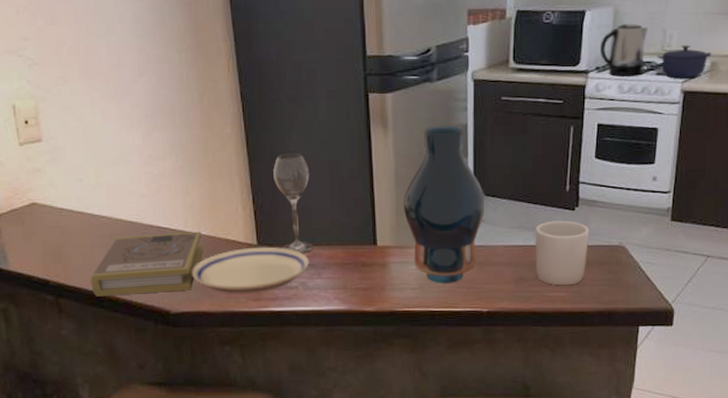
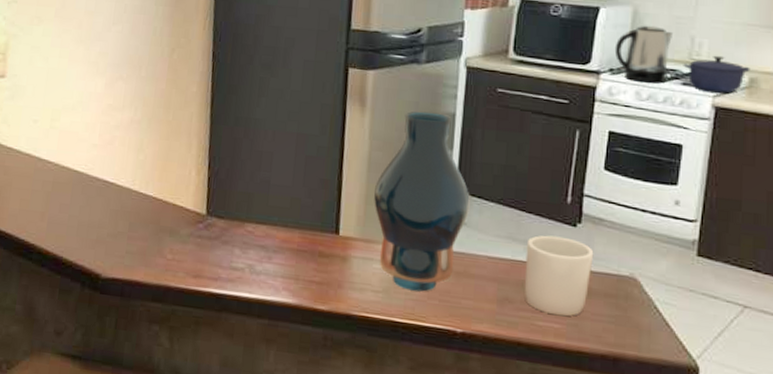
book: present [90,231,203,297] -> none [23,186,149,255]
plate: present [192,246,309,294] -> none [131,216,261,269]
wineglass: present [273,153,314,253] -> none [233,120,275,231]

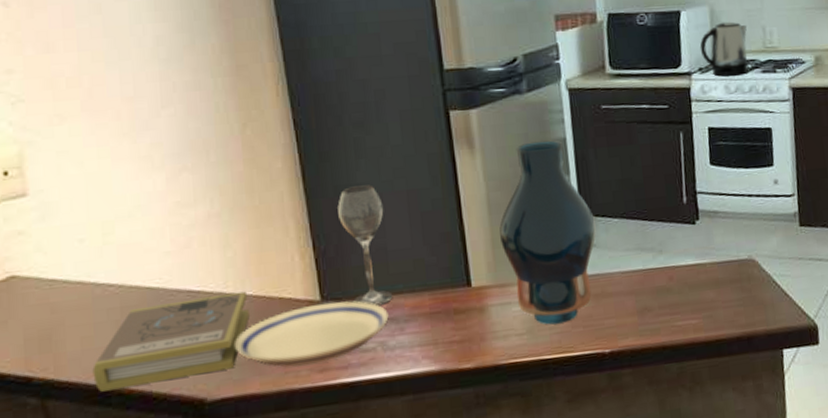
book: none [23,186,149,255] -> present [92,291,250,392]
plate: none [131,216,261,269] -> present [235,301,389,367]
wineglass: none [233,120,275,231] -> present [337,185,393,306]
mug: present [523,235,594,317] -> none [654,236,716,312]
cooking pot: present [683,55,750,93] -> none [760,40,814,75]

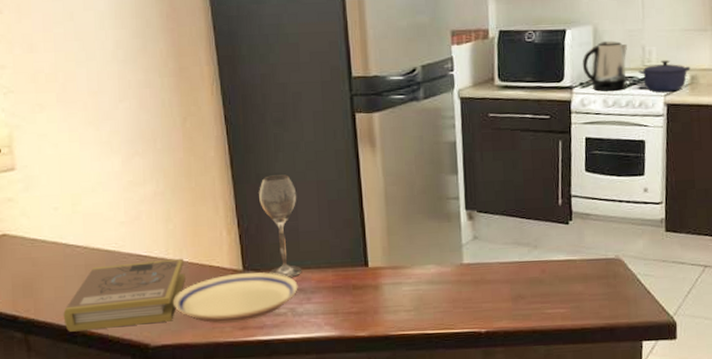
vase: present [499,140,596,325] -> none [394,143,479,304]
cooking pot: none [760,40,814,75] -> present [638,59,691,92]

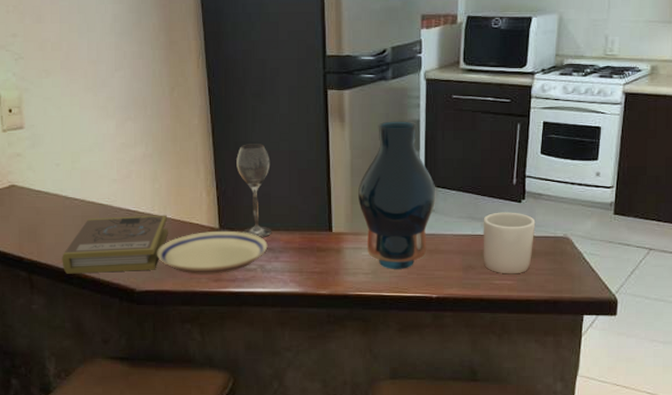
vase: none [394,143,479,304] -> present [358,121,436,269]
mug: none [530,234,586,302] -> present [483,212,536,274]
kettle: present [582,40,627,91] -> none [545,29,590,78]
cooking pot: present [638,59,691,92] -> none [599,50,652,81]

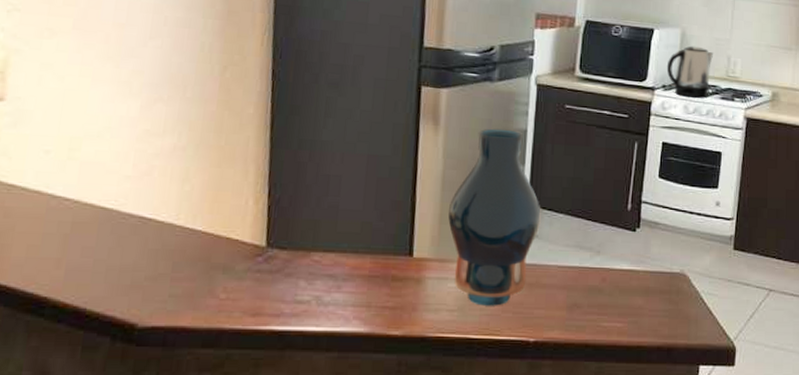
book: present [62,215,168,274] -> none [31,225,197,302]
plate: present [157,230,268,275] -> none [175,249,329,307]
wineglass: present [236,144,272,237] -> none [297,142,343,260]
mug: present [483,212,536,274] -> none [590,241,651,316]
kettle: none [545,29,590,78] -> present [666,45,713,98]

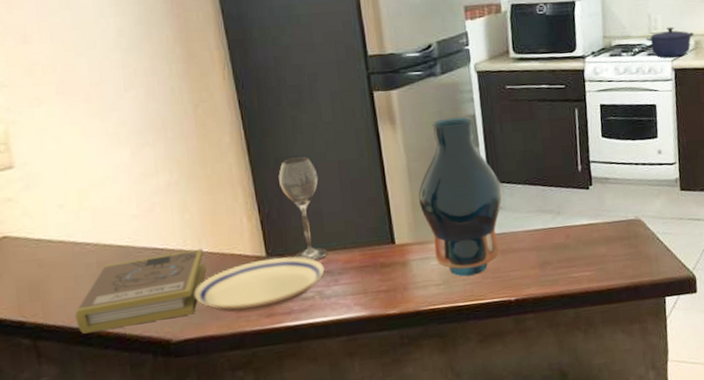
book: none [31,225,197,302] -> present [75,249,206,334]
plate: none [175,249,329,307] -> present [194,256,325,313]
wineglass: none [297,142,343,260] -> present [278,156,328,261]
kettle: present [666,45,713,98] -> none [592,10,635,59]
cooking pot: none [721,72,773,106] -> present [645,26,694,58]

